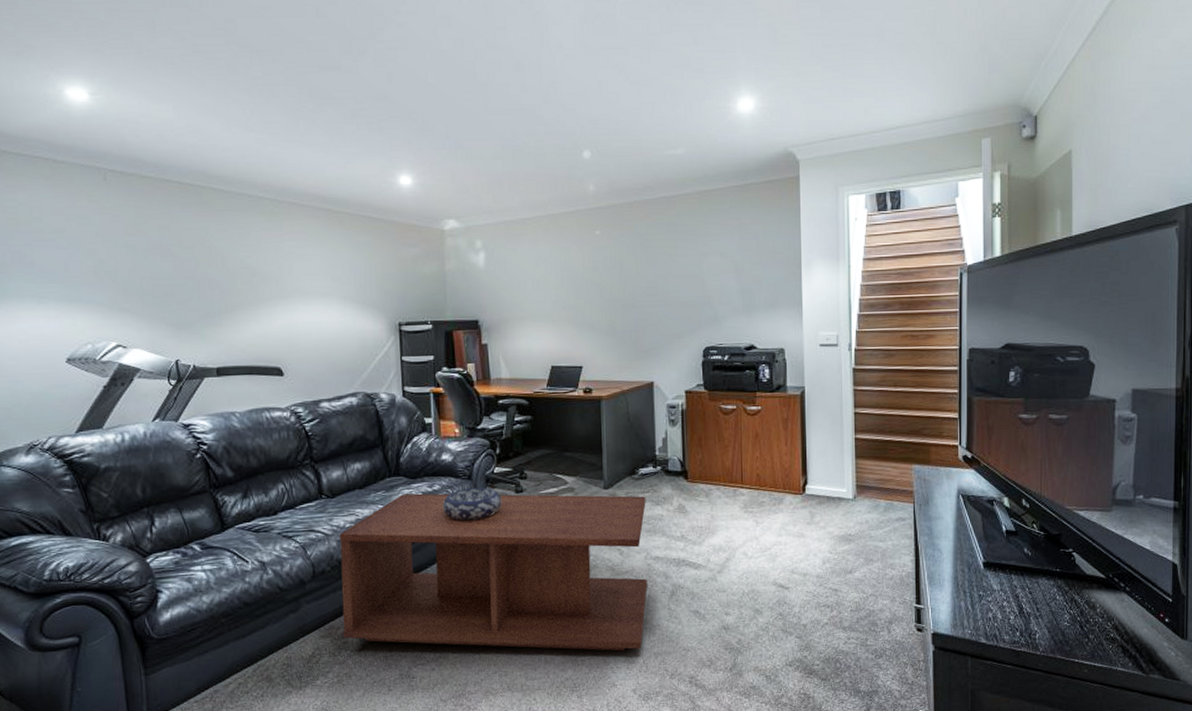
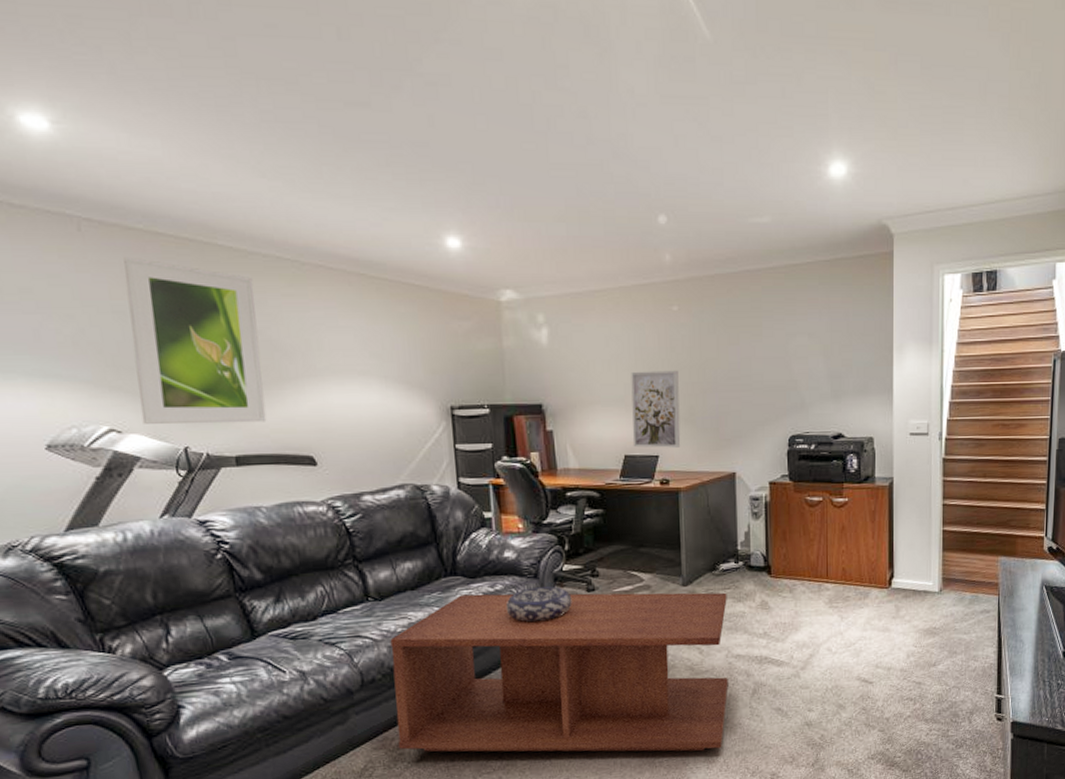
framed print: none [137,200,244,340] -> present [123,256,267,424]
wall art: none [557,288,603,359] -> present [631,370,681,448]

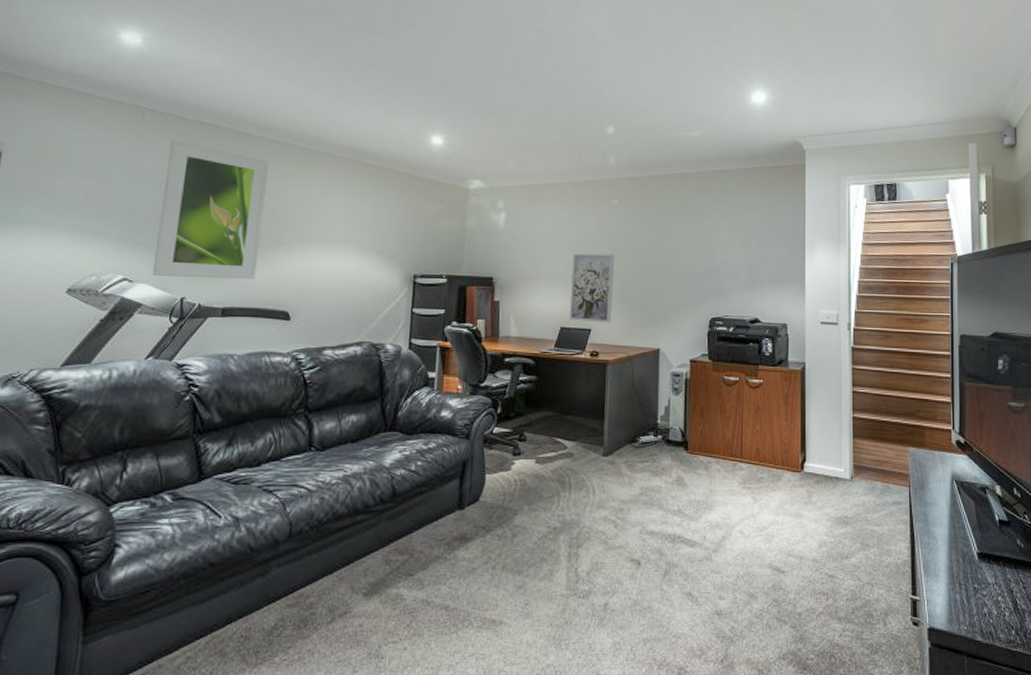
coffee table: present [390,592,728,752] -> none [311,450,645,636]
decorative bowl: present [505,586,572,622] -> none [435,448,498,482]

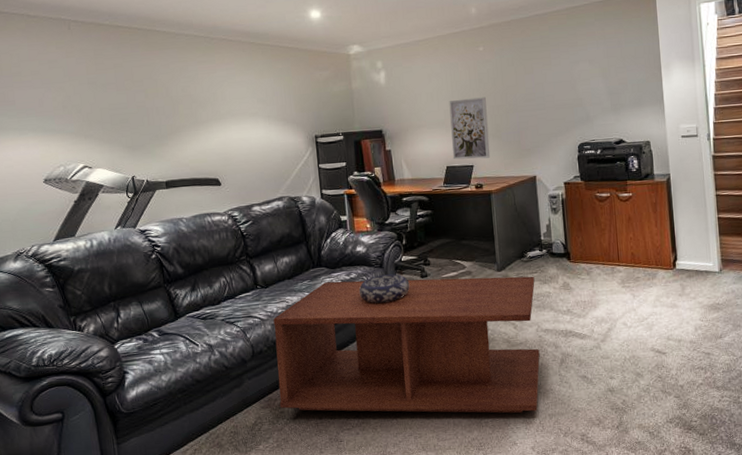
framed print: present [152,139,270,280] -> none [96,44,187,161]
coffee table: none [311,450,645,636] -> present [273,276,540,414]
decorative bowl: none [435,448,498,482] -> present [359,274,410,303]

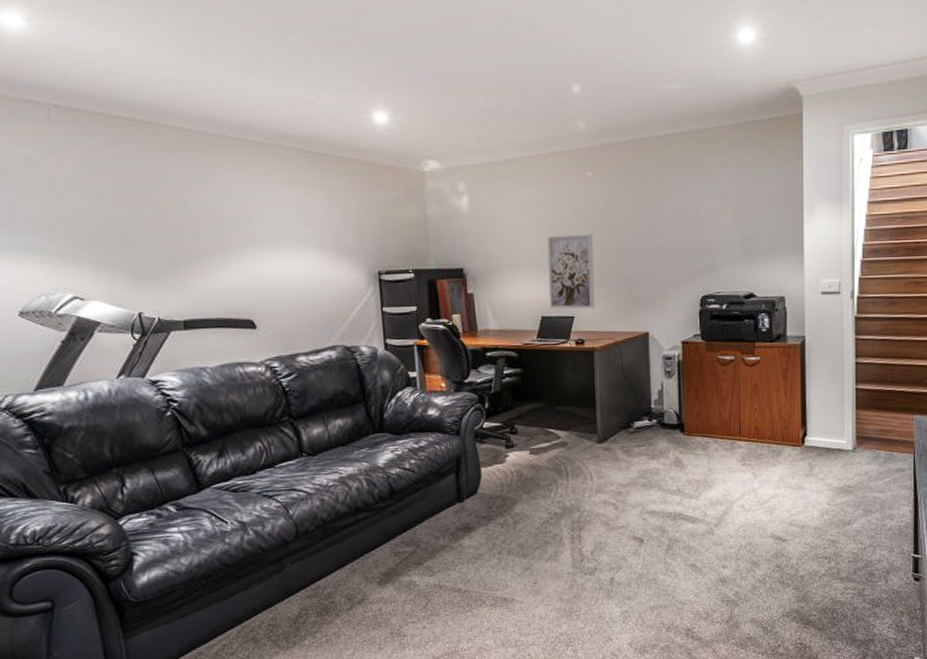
coffee table: present [273,276,540,414] -> none [322,449,643,606]
decorative bowl: present [359,274,410,303] -> none [429,443,492,477]

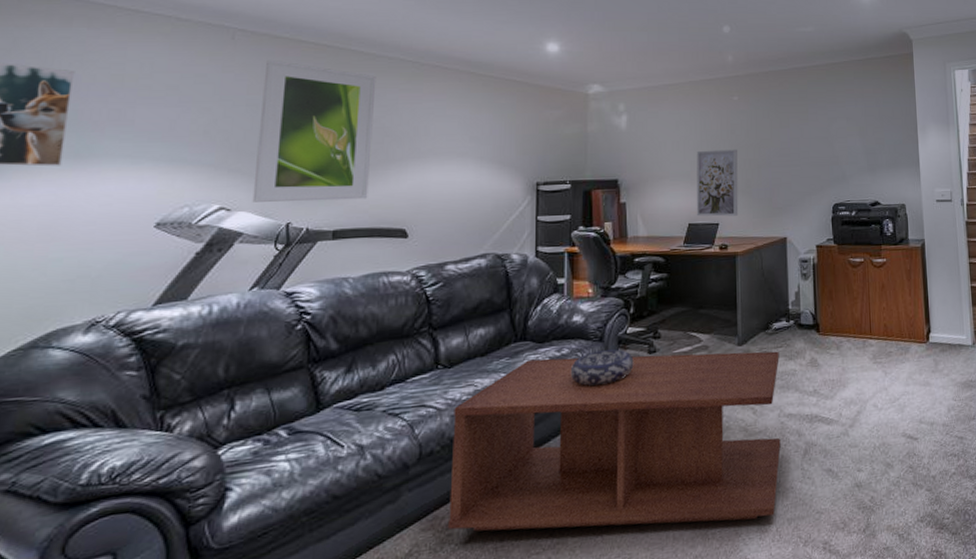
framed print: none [87,138,211,292] -> present [252,59,377,202]
coffee table: none [322,449,643,606] -> present [447,351,781,532]
decorative bowl: none [429,443,492,477] -> present [570,349,634,386]

